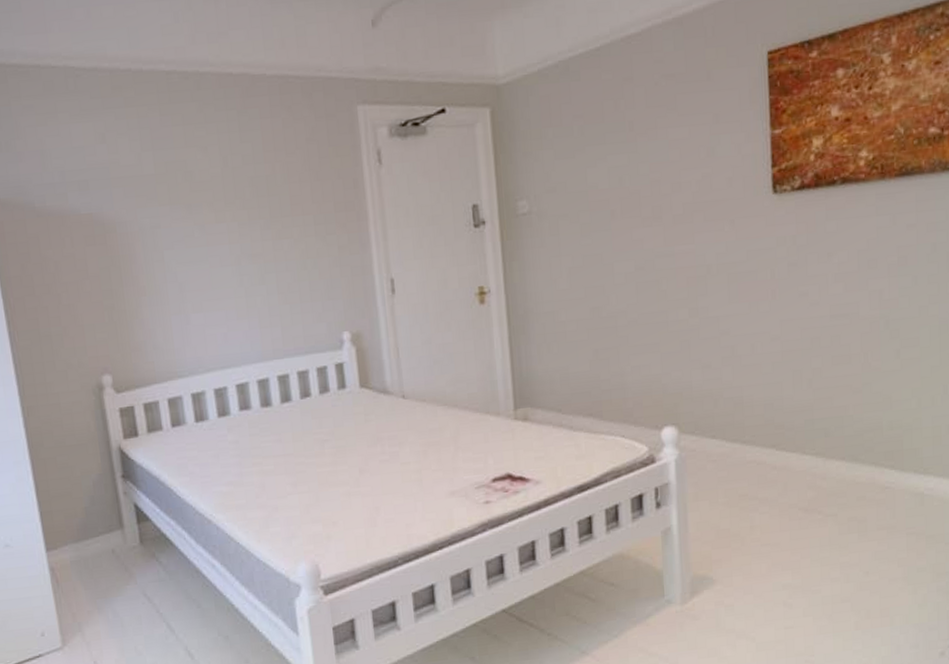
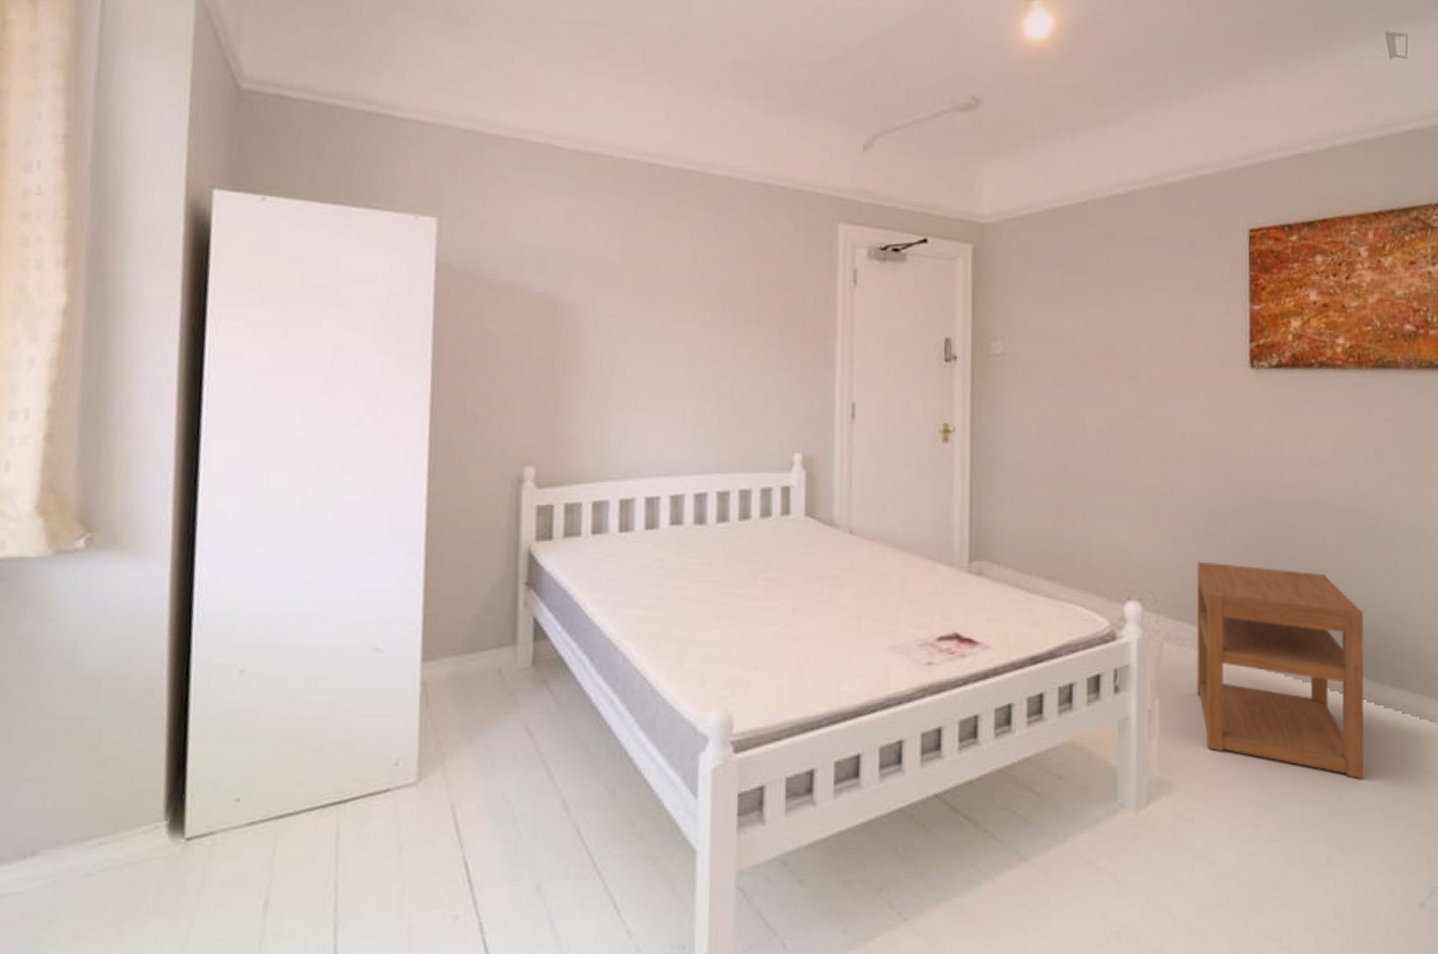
nightstand: none [728,380,889,557] -> present [1196,561,1365,780]

